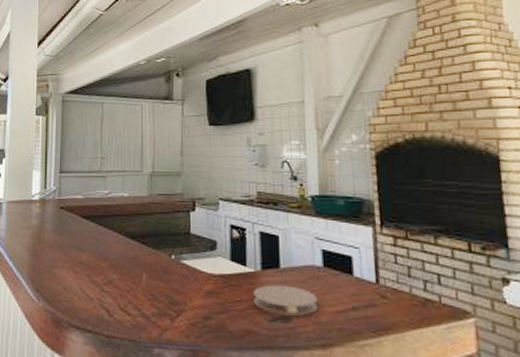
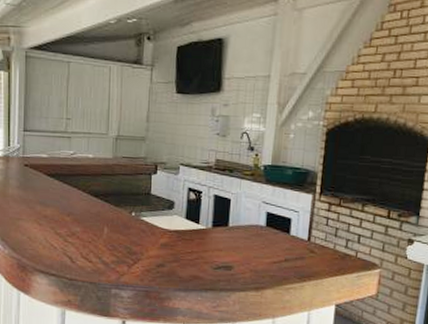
coaster: present [253,285,319,316] -> none [202,240,258,265]

